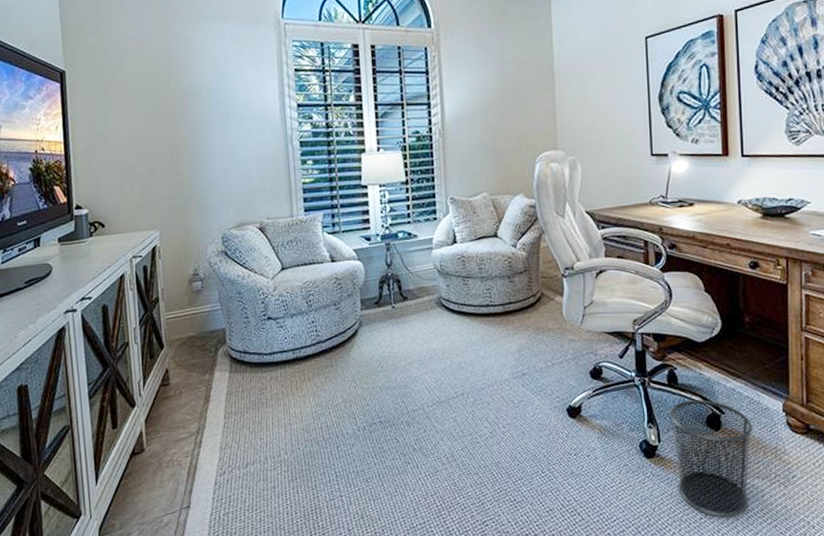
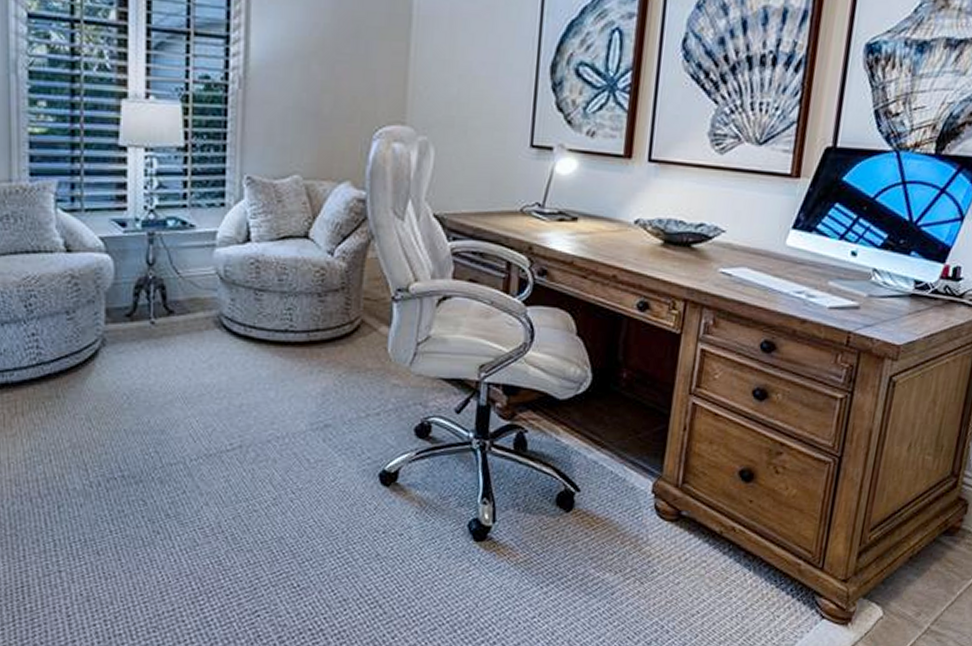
waste bin: present [669,400,753,518] -> none [510,472,613,617]

